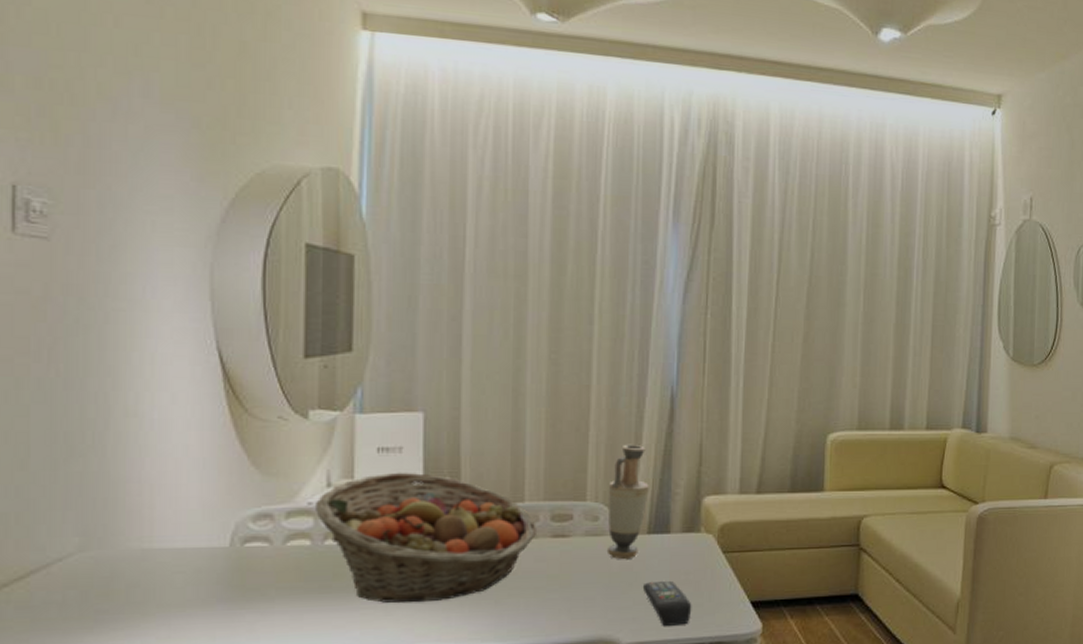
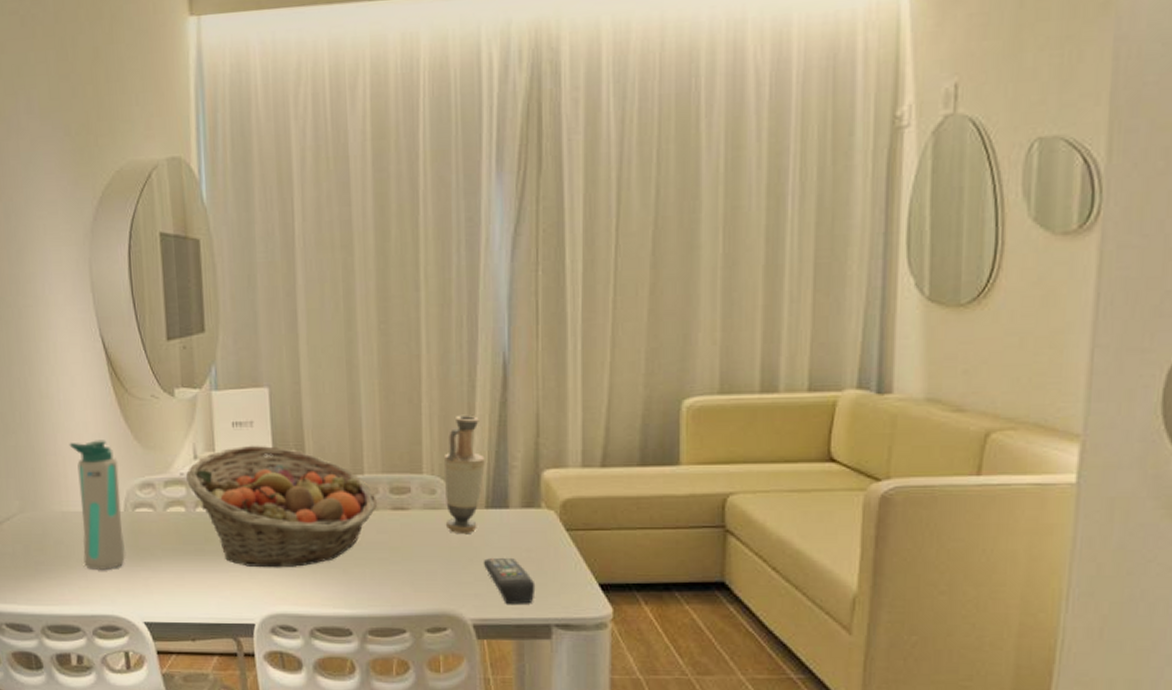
water bottle: none [161,465,227,616] -> present [69,440,126,570]

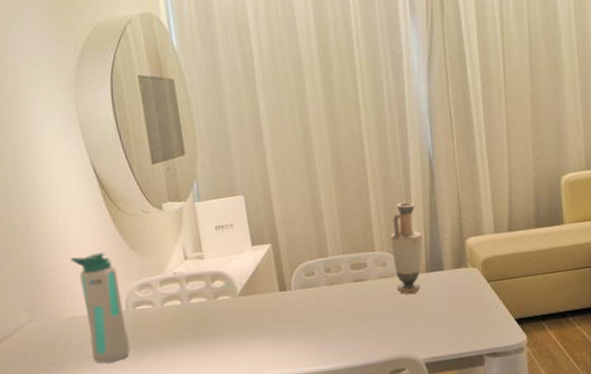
fruit basket: present [186,445,377,568] -> none [179,242,341,343]
remote control: present [483,558,536,604] -> none [428,308,469,344]

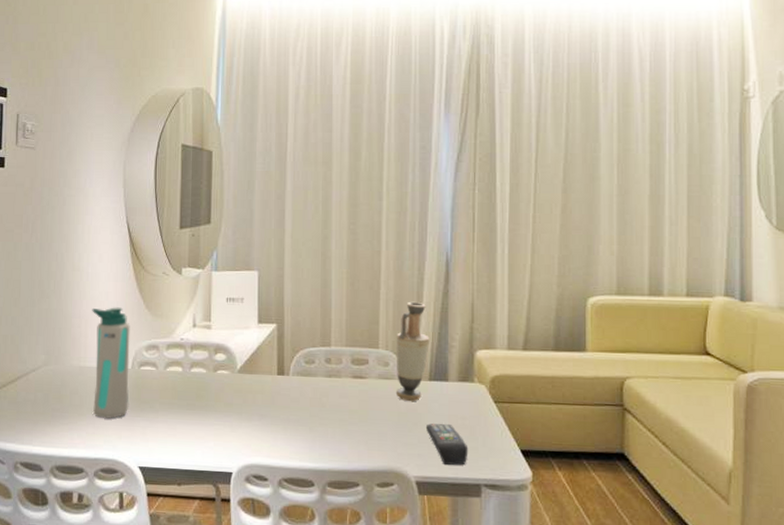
remote control: none [428,308,469,344] -> present [425,423,468,465]

